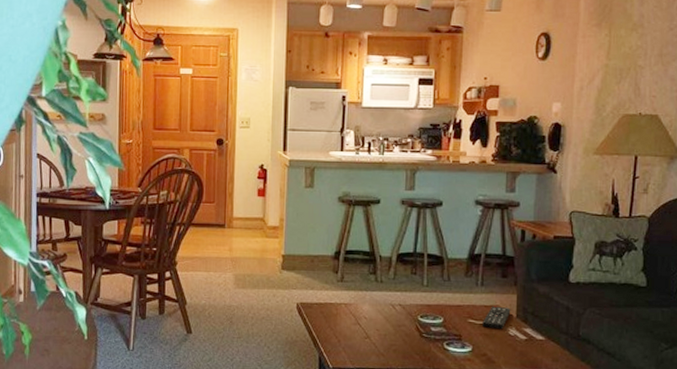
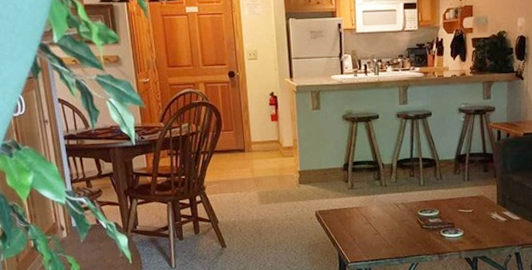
remote control: present [483,306,511,330] -> none [471,196,493,215]

